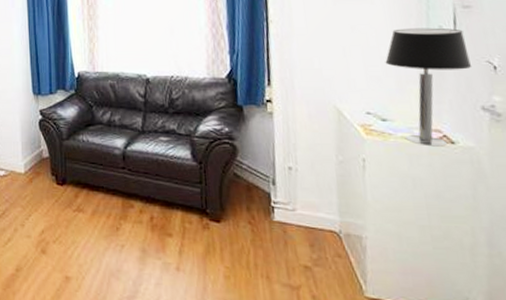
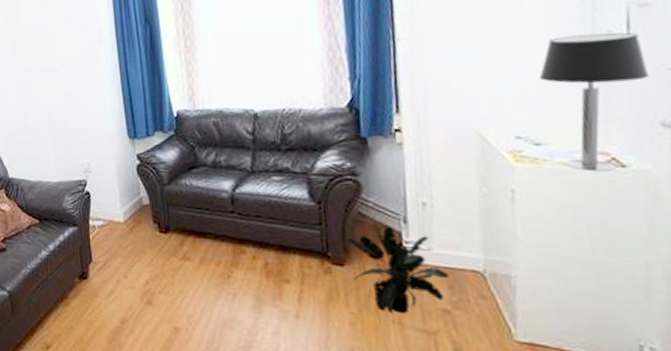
potted plant: none [221,187,311,269] -> present [345,226,449,314]

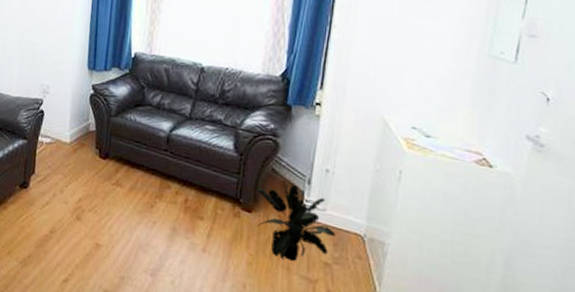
table lamp: present [539,32,650,172] -> none [440,49,526,169]

